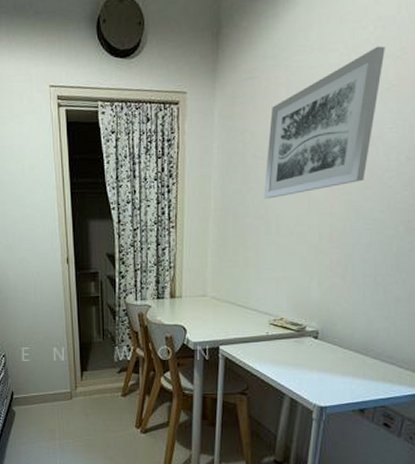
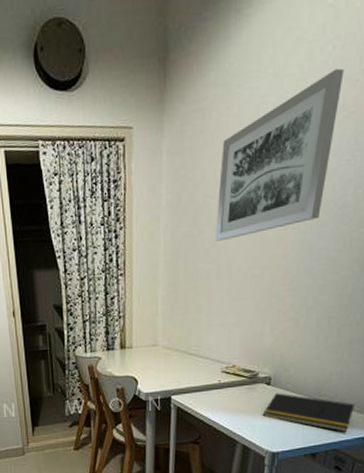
notepad: none [311,347,402,390] -> present [263,393,354,433]

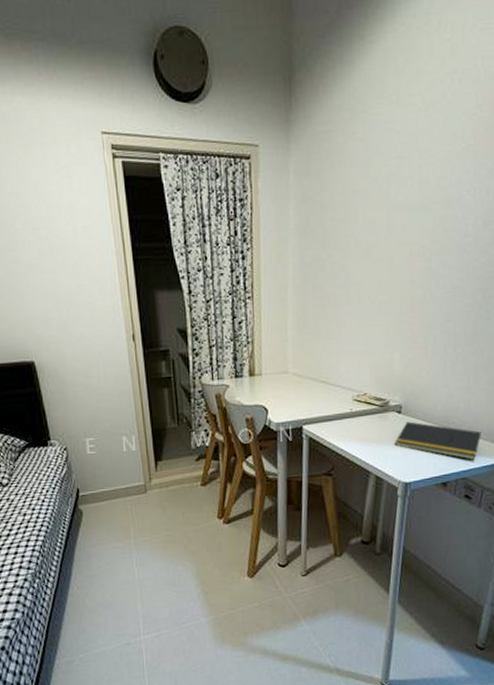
wall art: present [214,68,344,241] -> none [343,101,462,266]

